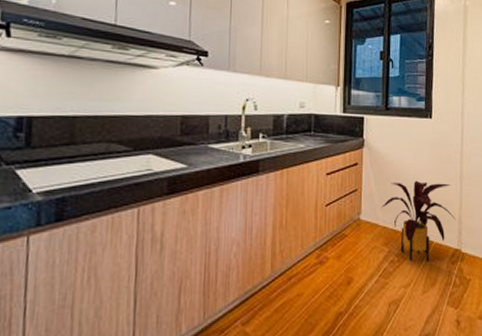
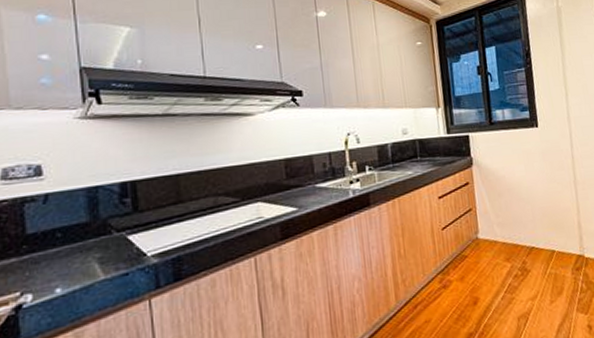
house plant: present [381,180,456,262] -> none [498,190,575,273]

